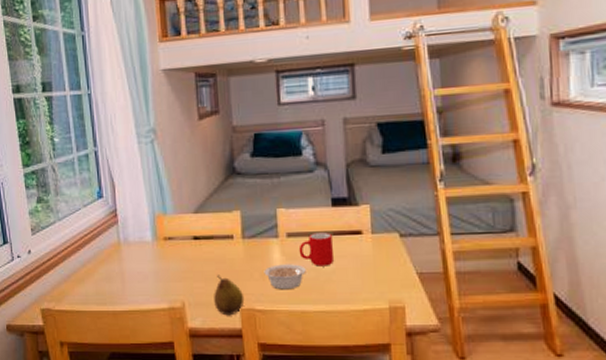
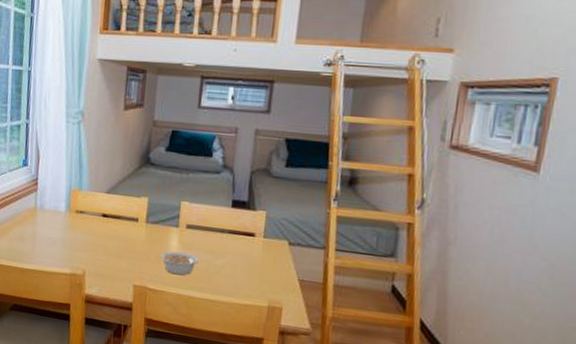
fruit: present [214,274,245,316] -> none [111,251,140,290]
cup: present [298,233,335,267] -> none [195,228,227,260]

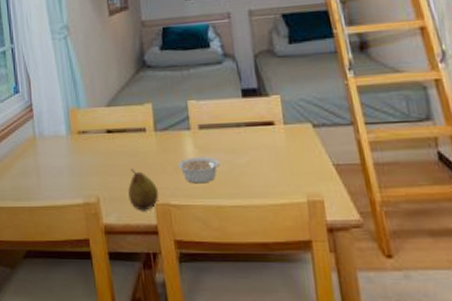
fruit: none [111,251,140,290] -> present [128,168,159,211]

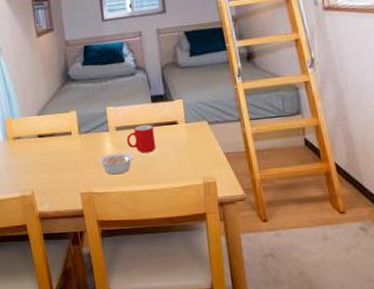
fruit: present [128,168,159,211] -> none [58,165,84,200]
cup: none [211,124,248,159] -> present [126,124,156,153]

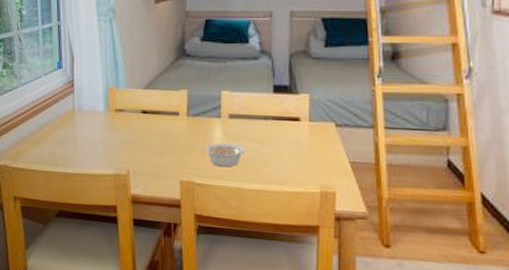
cup: present [126,124,156,153] -> none [239,116,272,149]

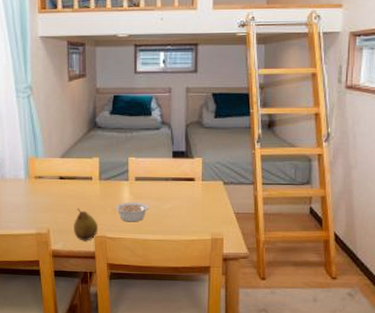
fruit: none [157,147,185,187] -> present [74,208,98,241]

